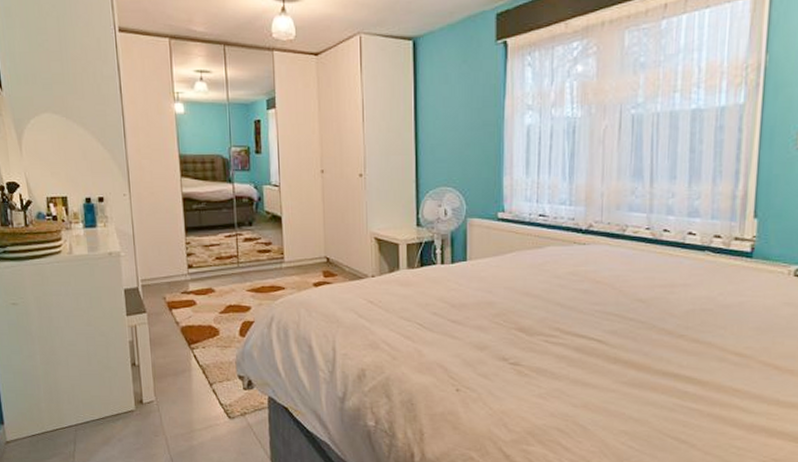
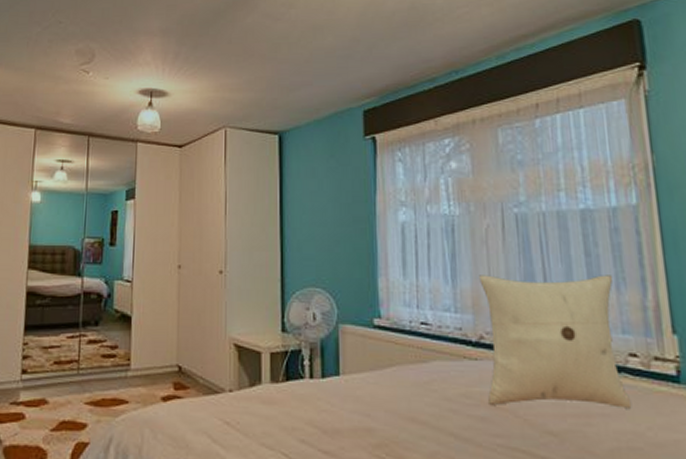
cushion: none [592,169,712,280] -> present [479,275,632,409]

